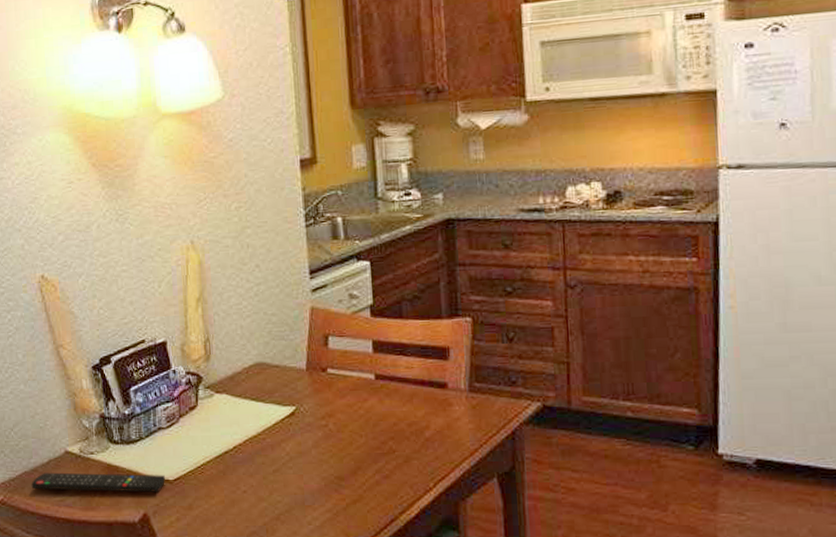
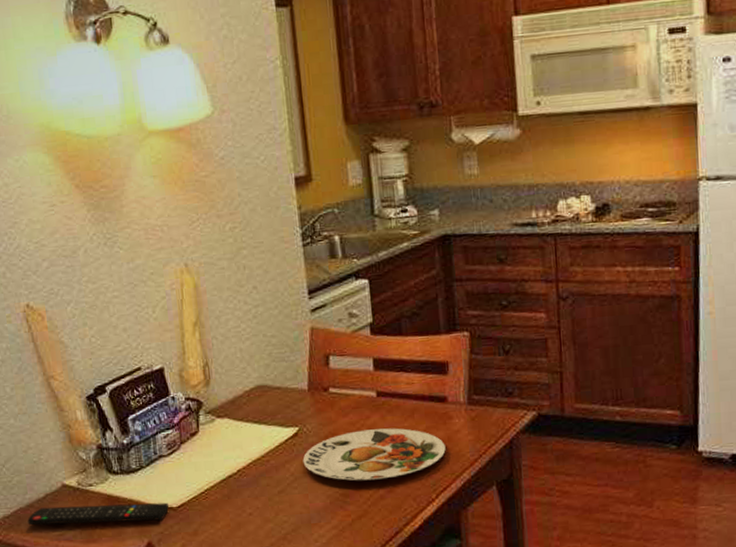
plate: none [298,412,445,465] -> present [302,428,446,481]

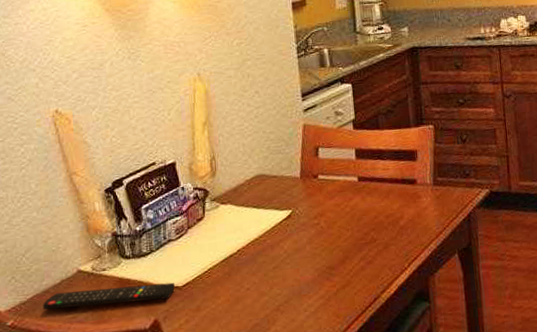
plate: present [302,428,446,481] -> none [295,207,416,255]

